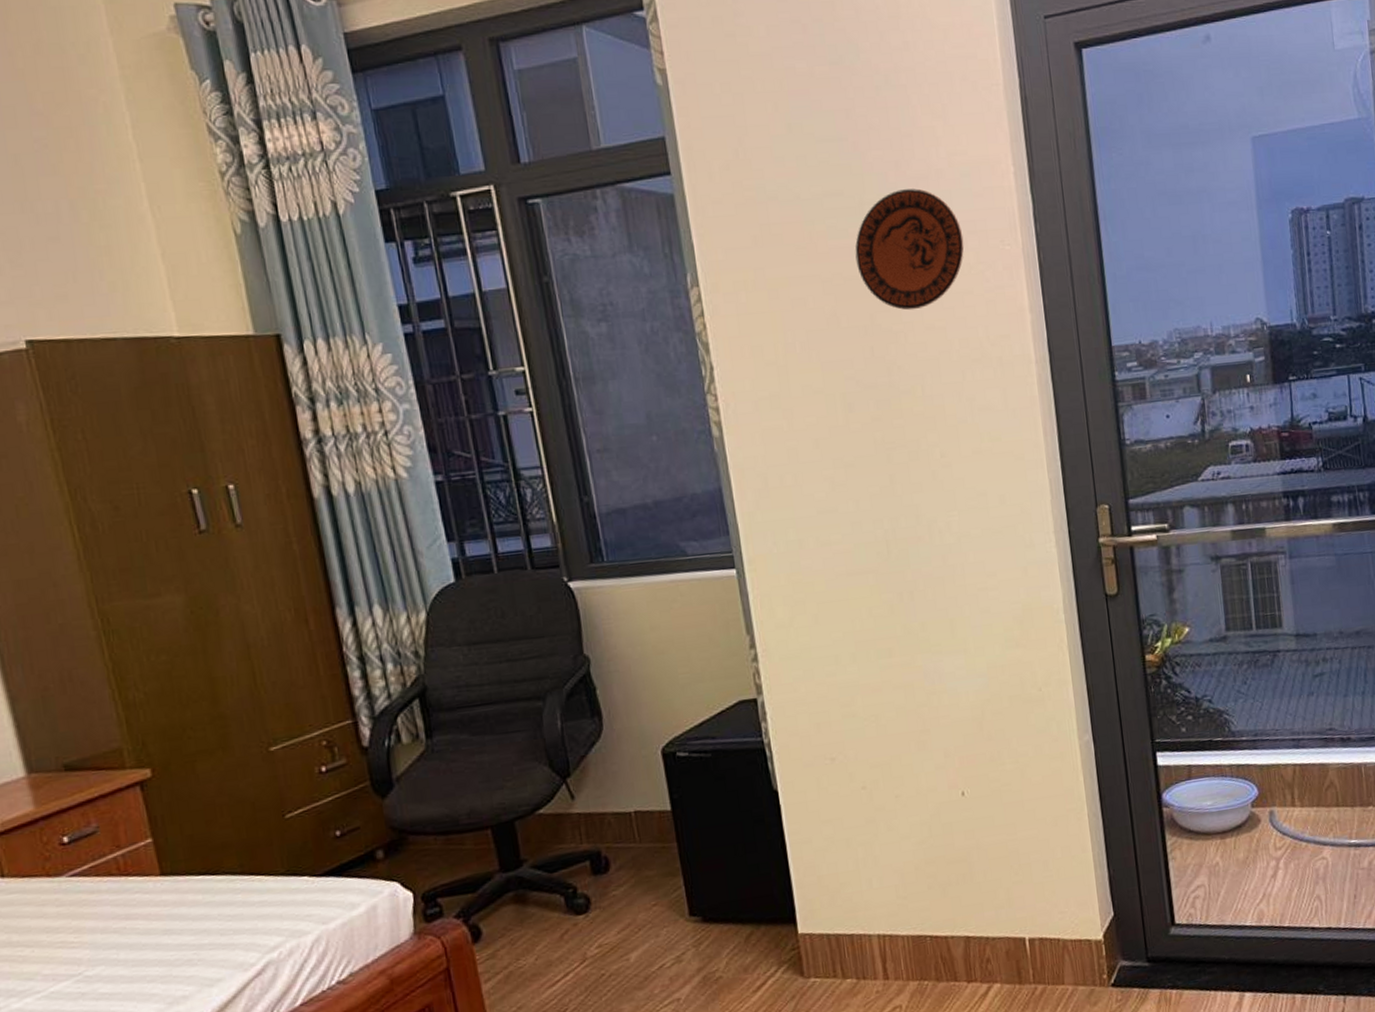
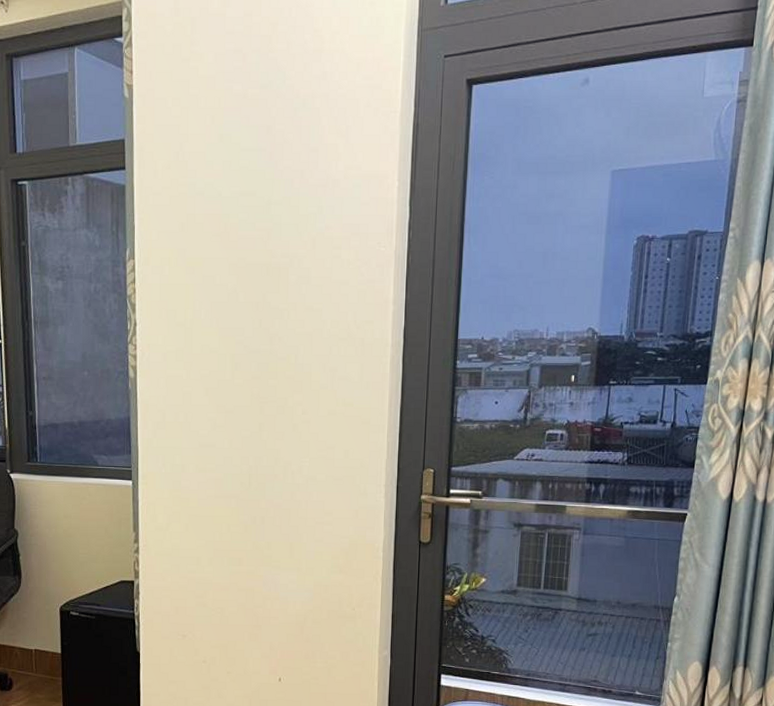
decorative plate: present [855,188,964,311] -> none [258,194,348,293]

